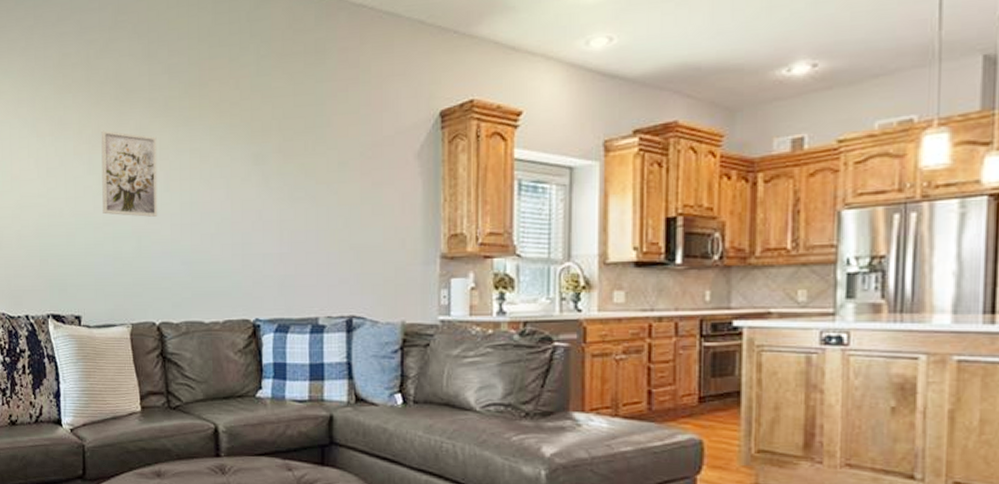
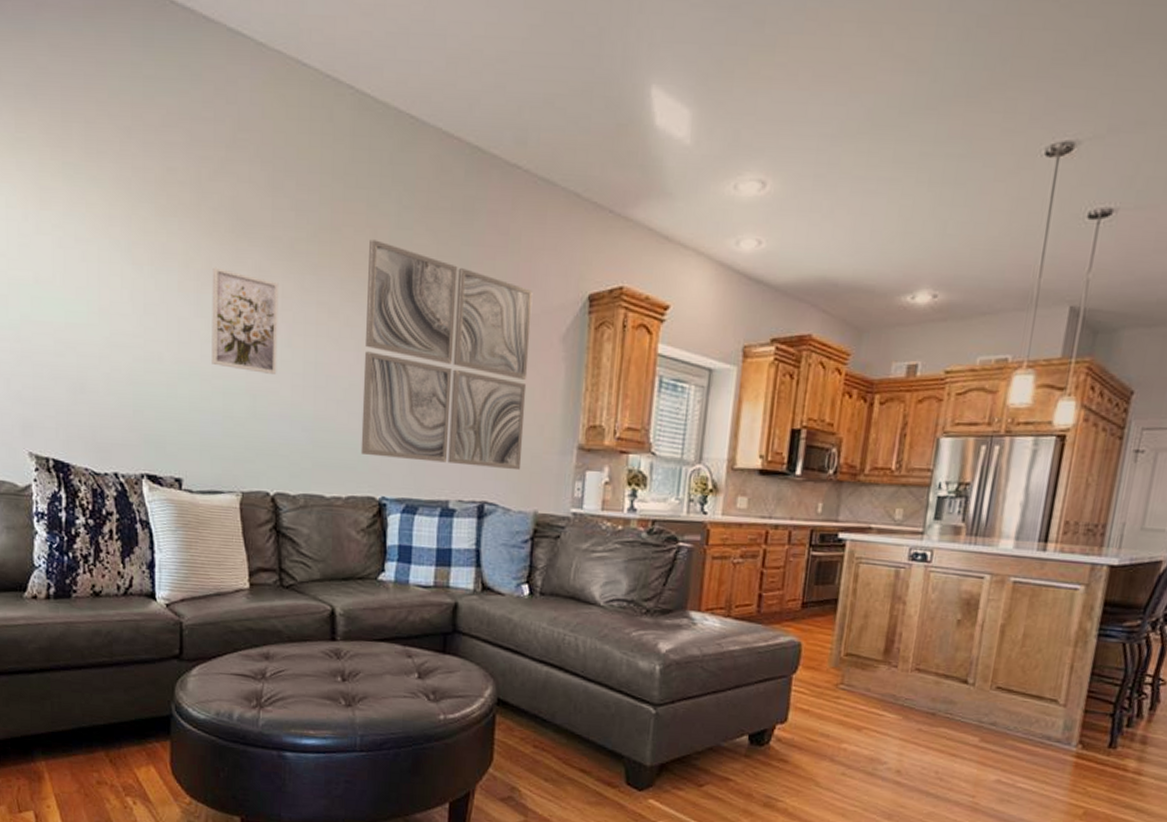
wall art: none [233,88,386,284] -> present [360,239,533,471]

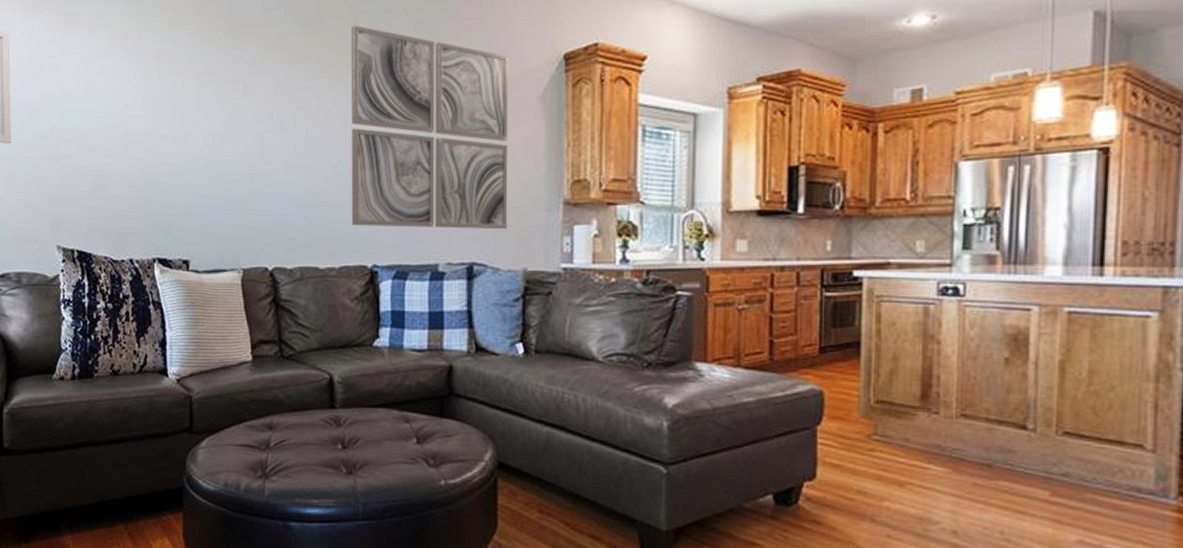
wall art: present [212,267,279,374] -> none [212,66,272,157]

